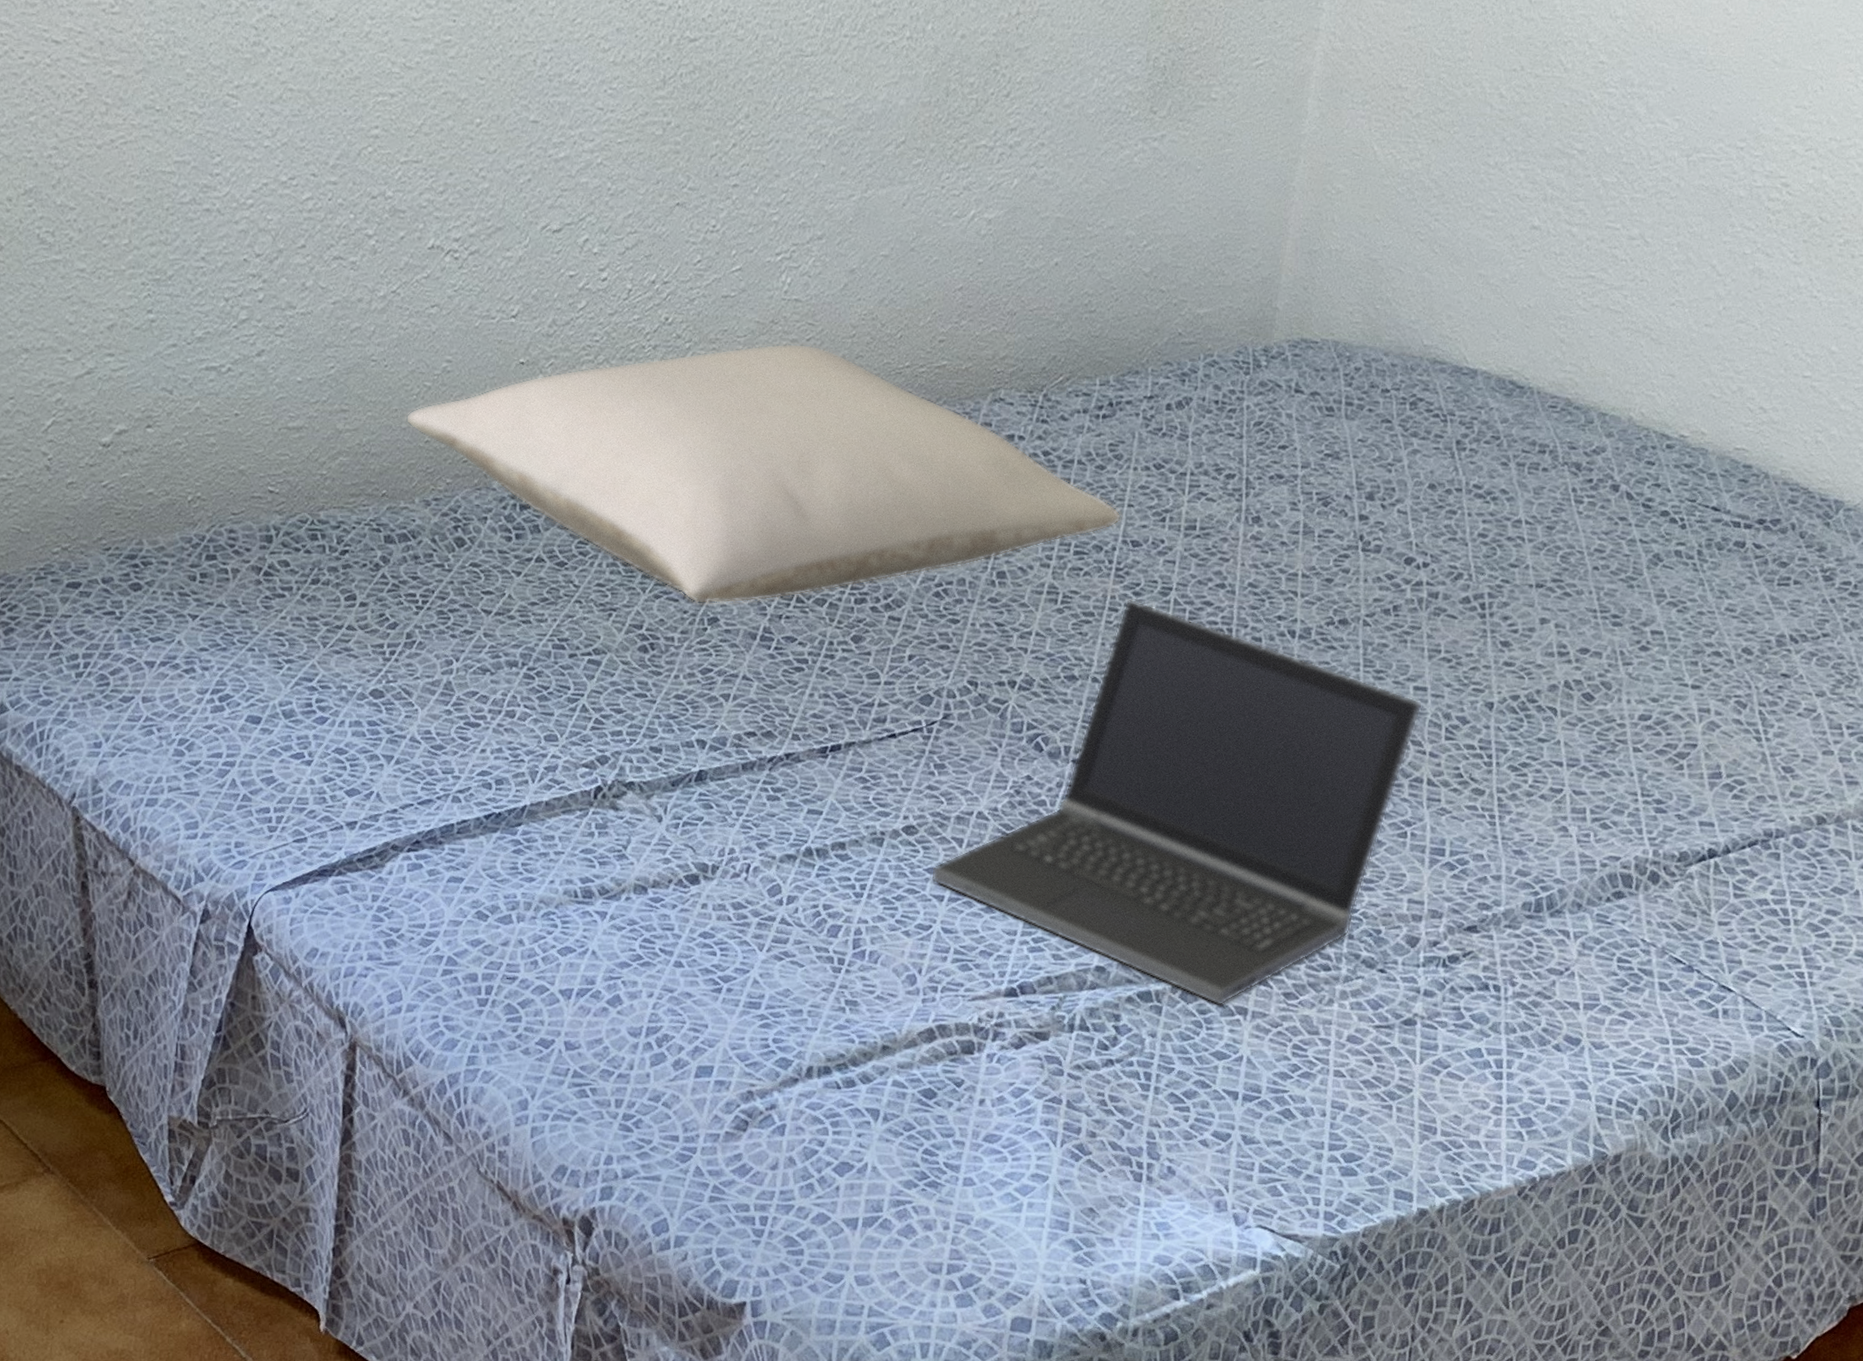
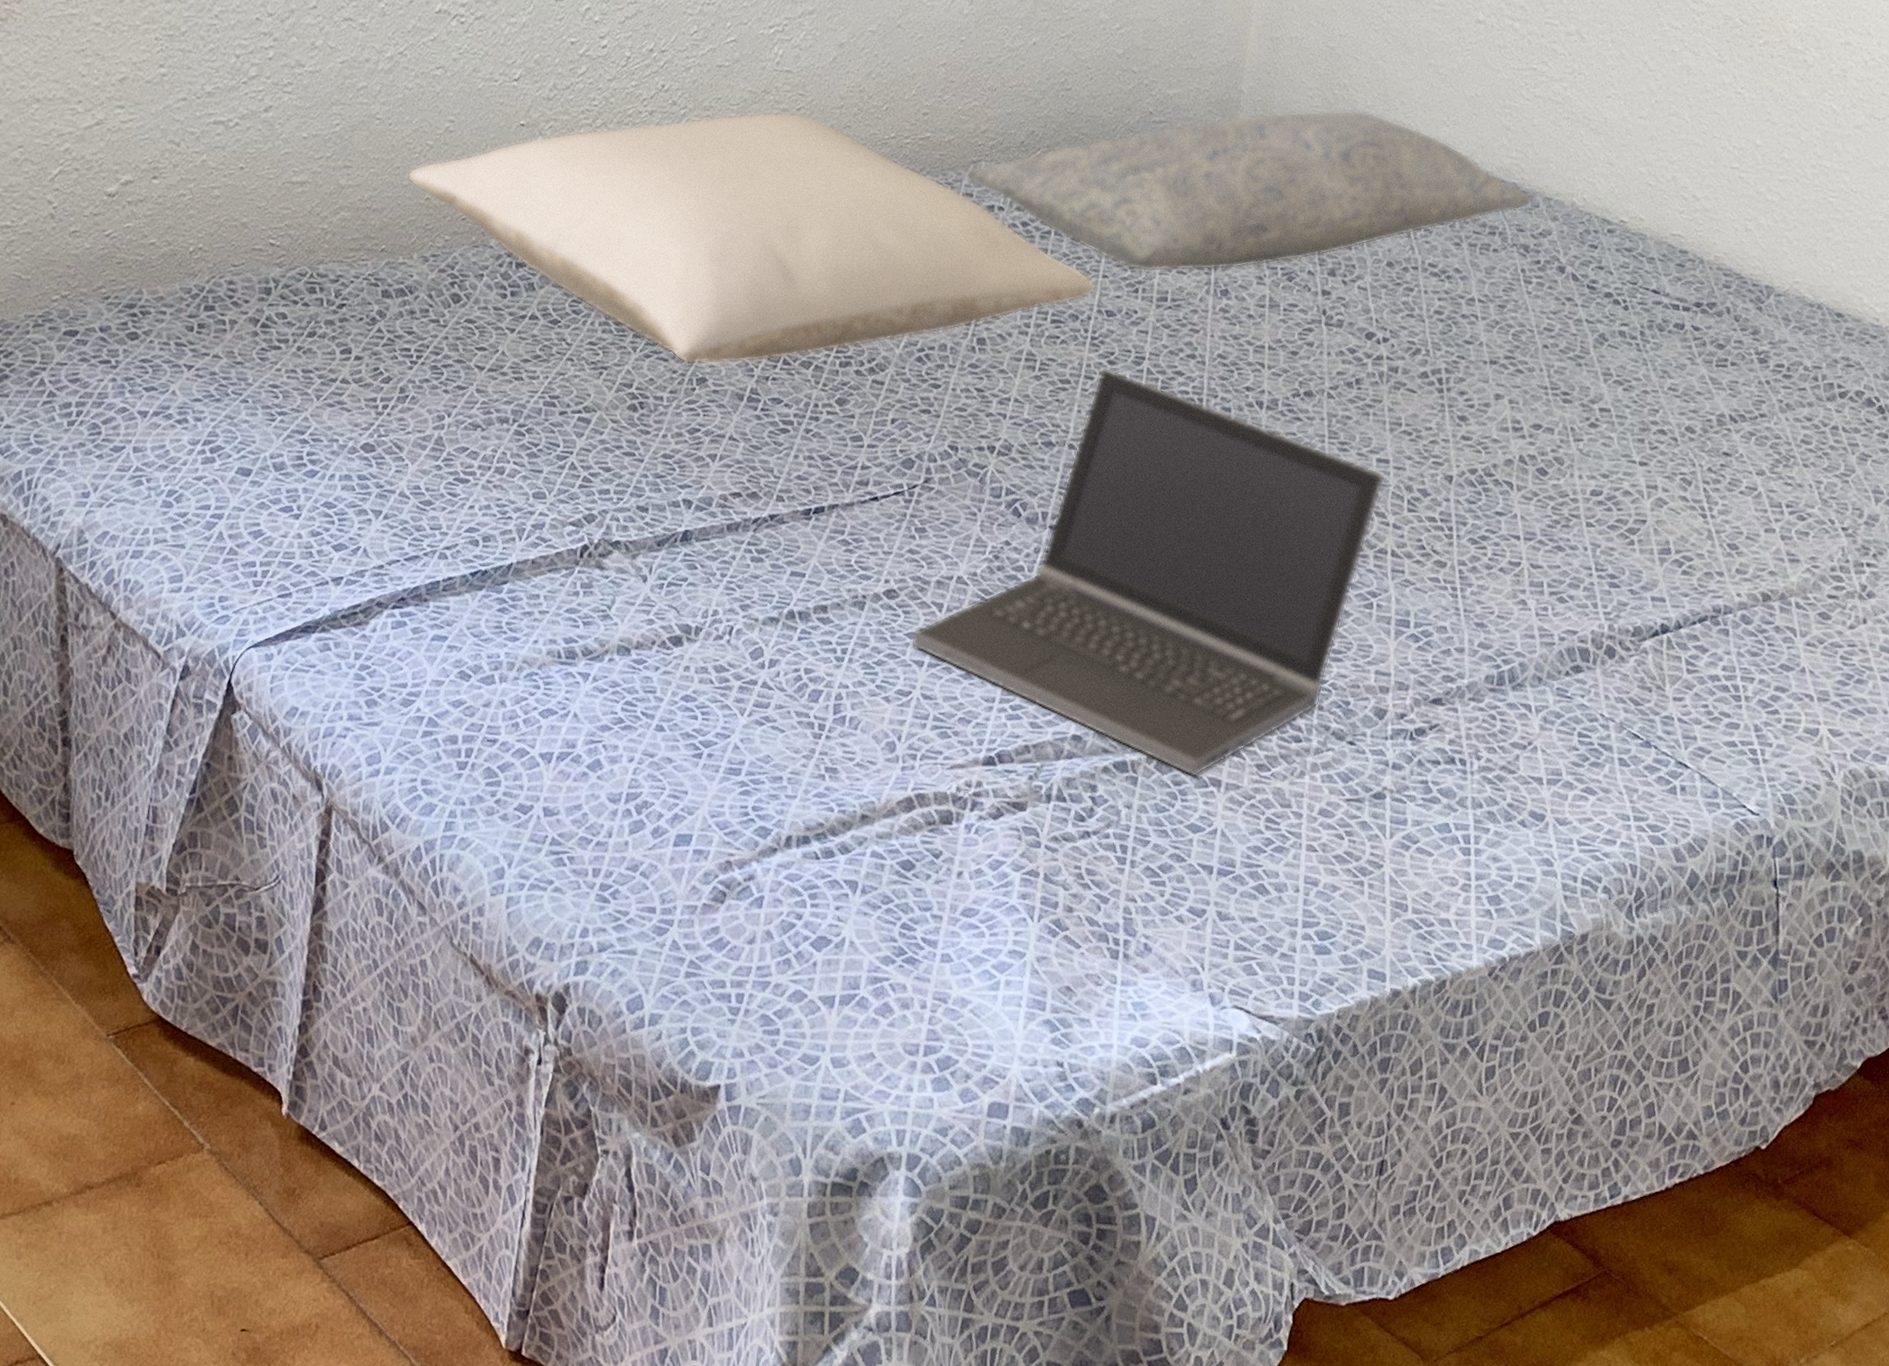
pillow: none [984,326,1588,500] -> present [965,110,1534,273]

